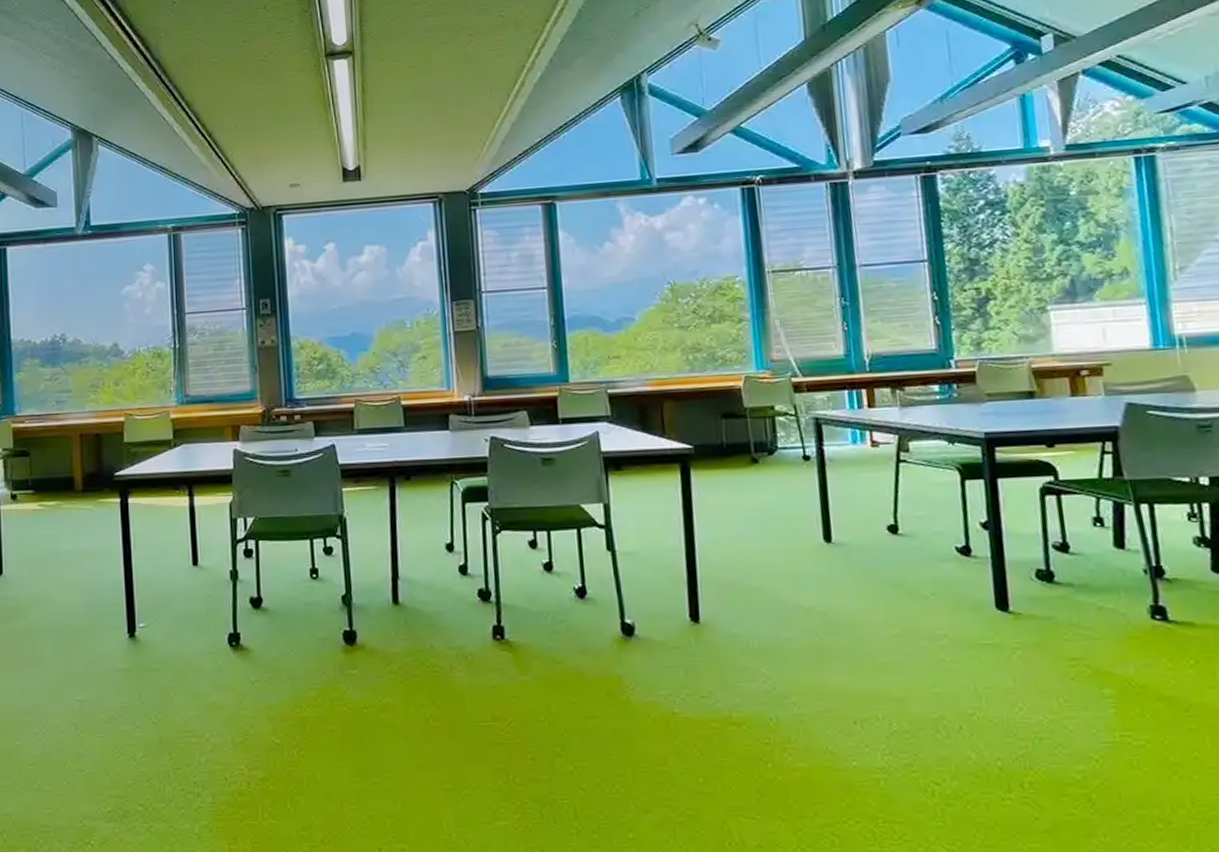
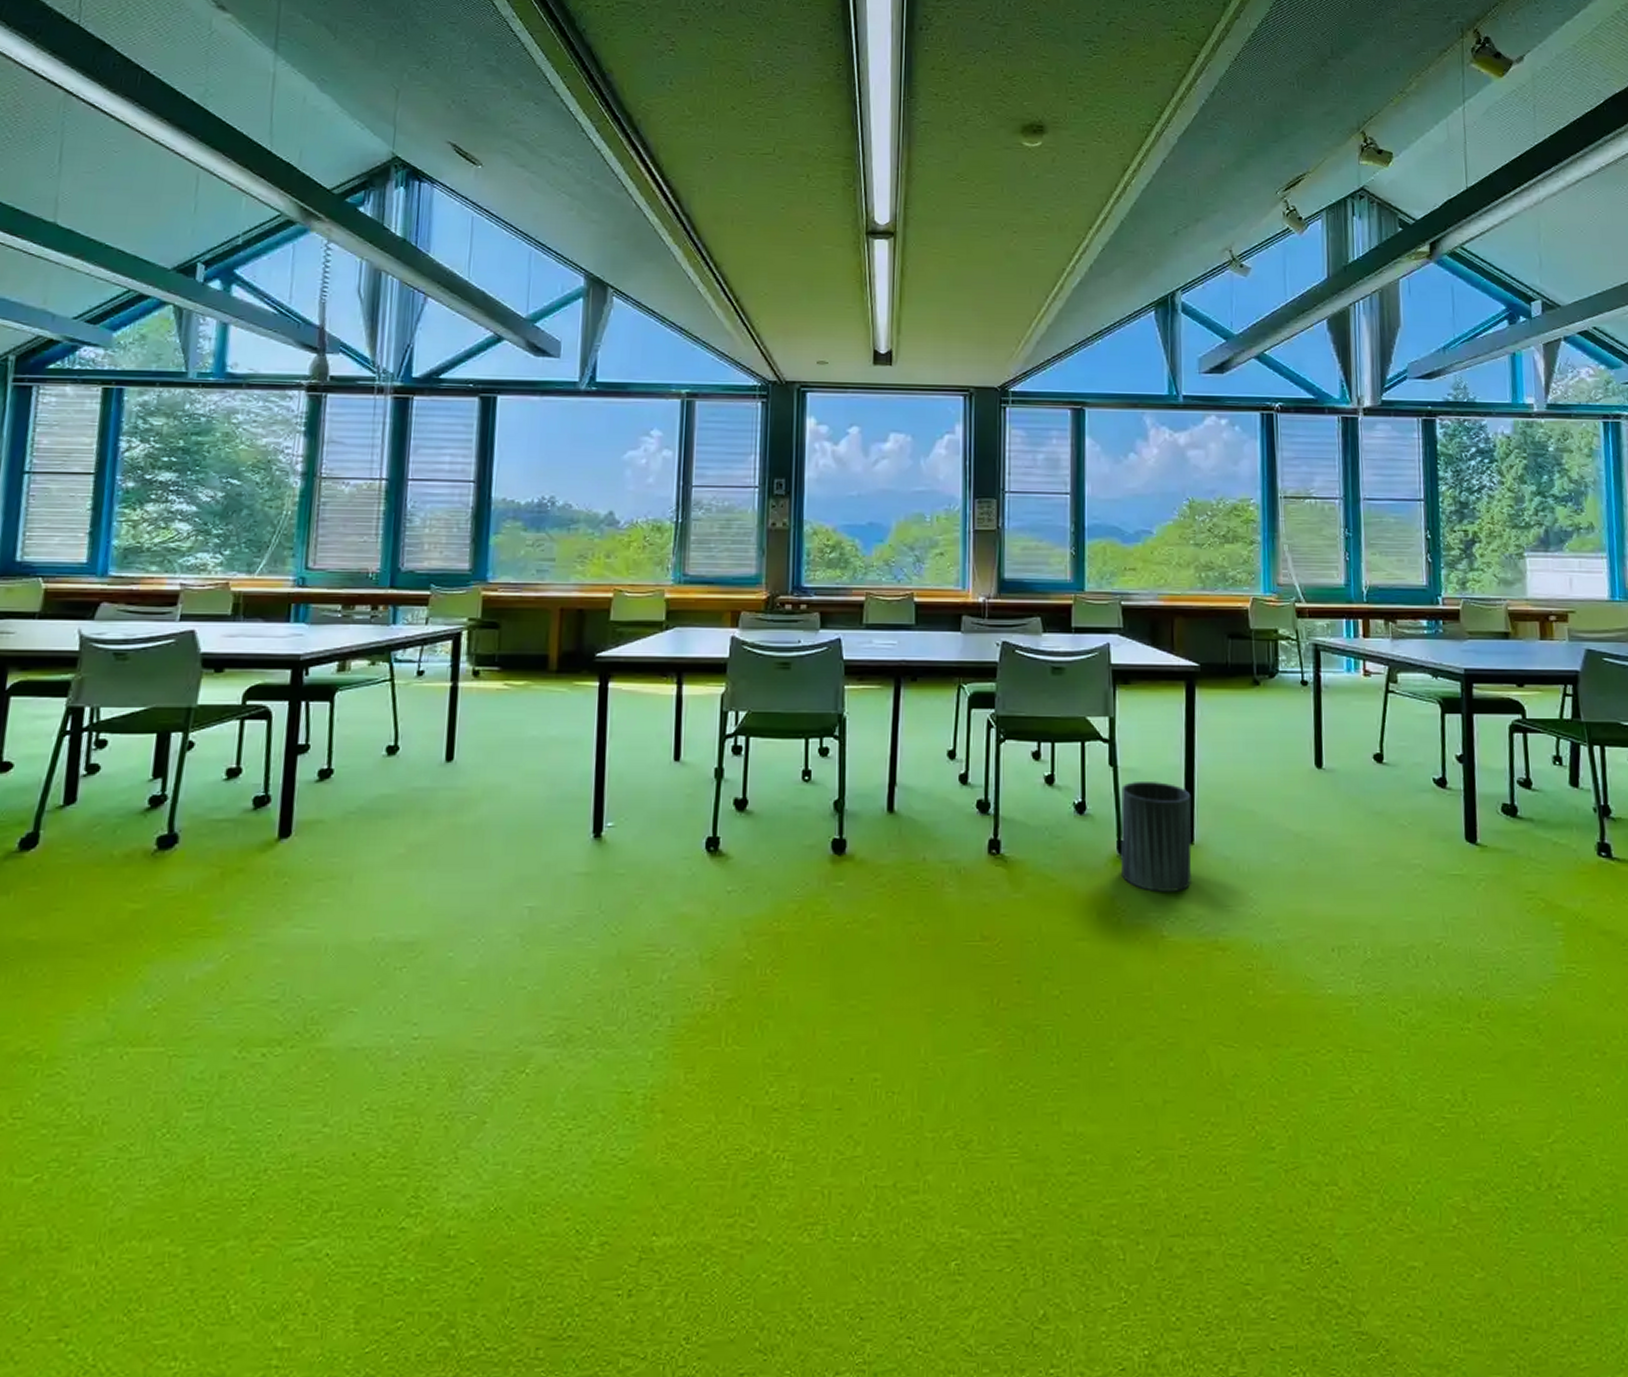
trash can: none [621,564,700,670] -> present [1121,782,1192,892]

